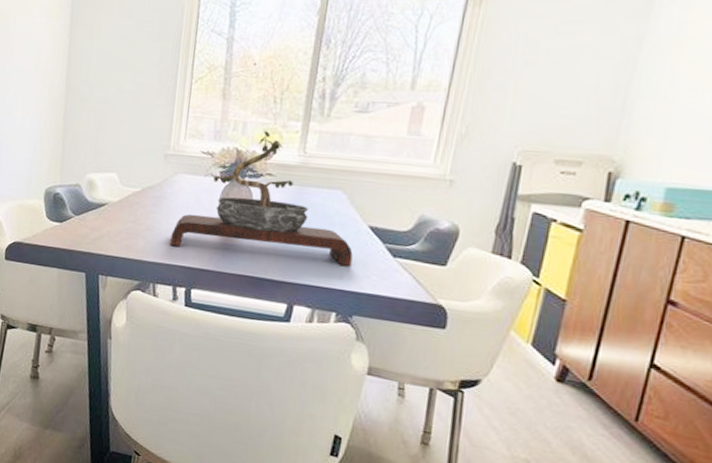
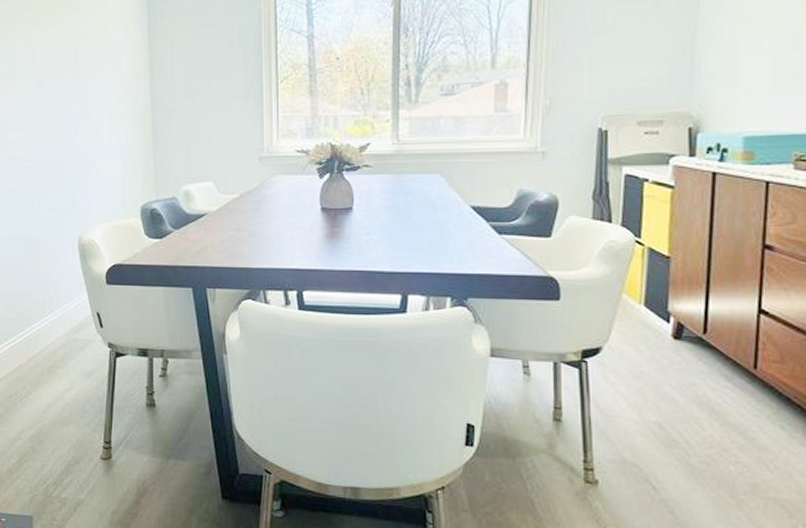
bonsai tree: present [170,131,353,266] -> none [276,123,459,249]

